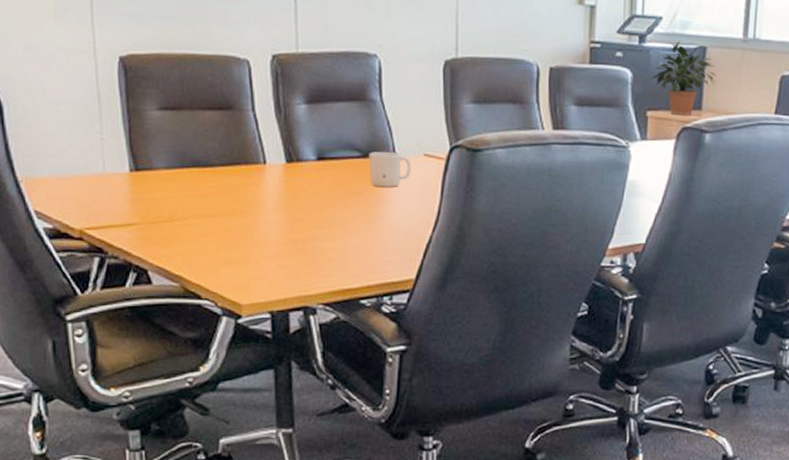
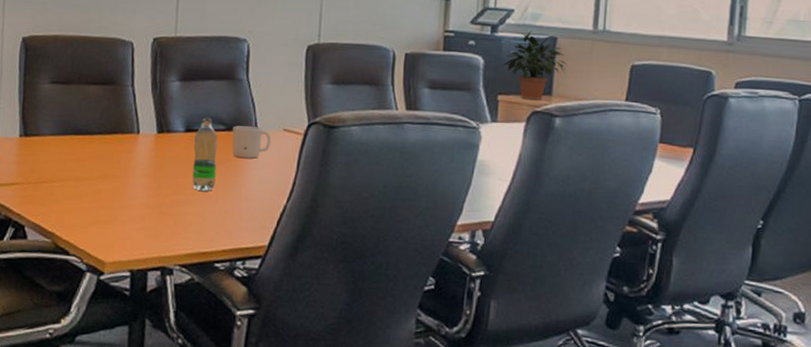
bottle: none [328,144,355,224] -> present [192,117,218,192]

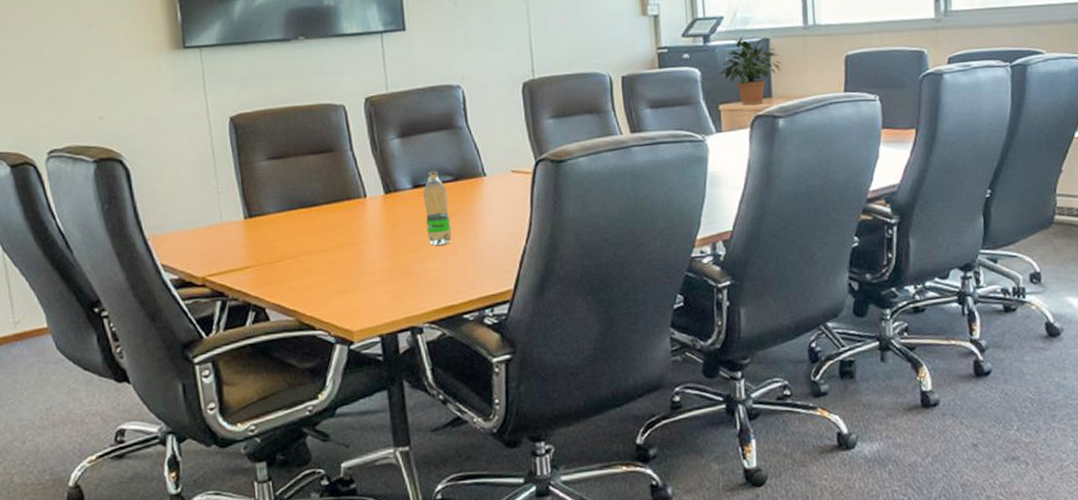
mug: present [232,125,272,159] -> none [460,172,501,206]

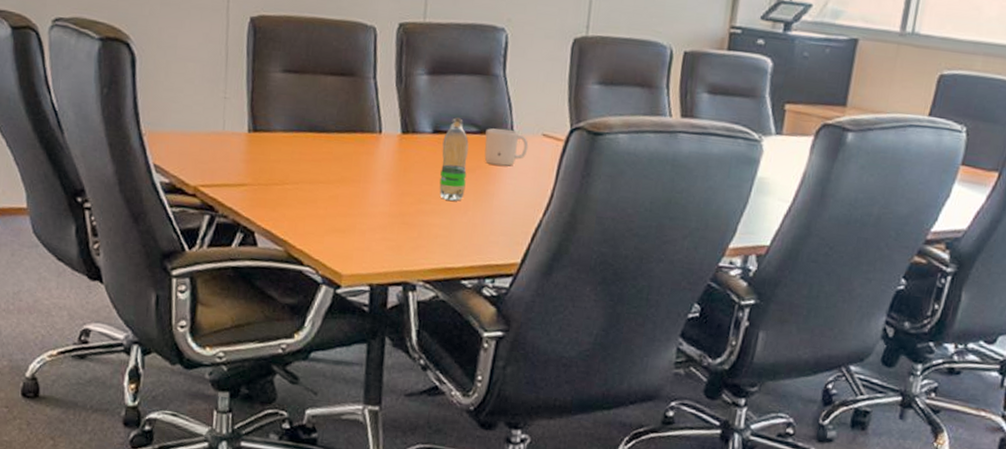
mug: none [460,172,501,206] -> present [484,128,529,166]
potted plant: present [721,35,782,106] -> none [795,30,867,113]

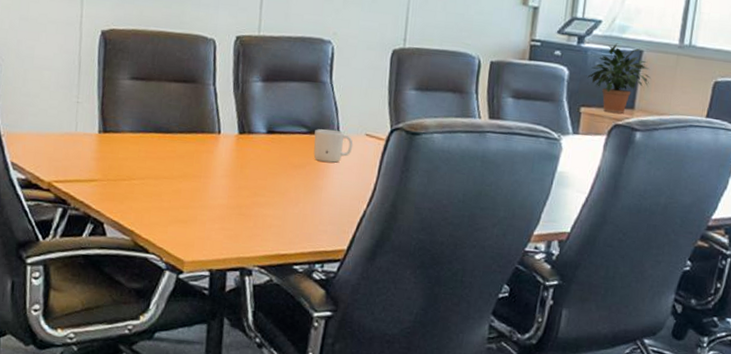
bottle: present [439,117,469,201] -> none [272,119,300,194]
potted plant: none [795,30,867,113] -> present [588,43,651,115]

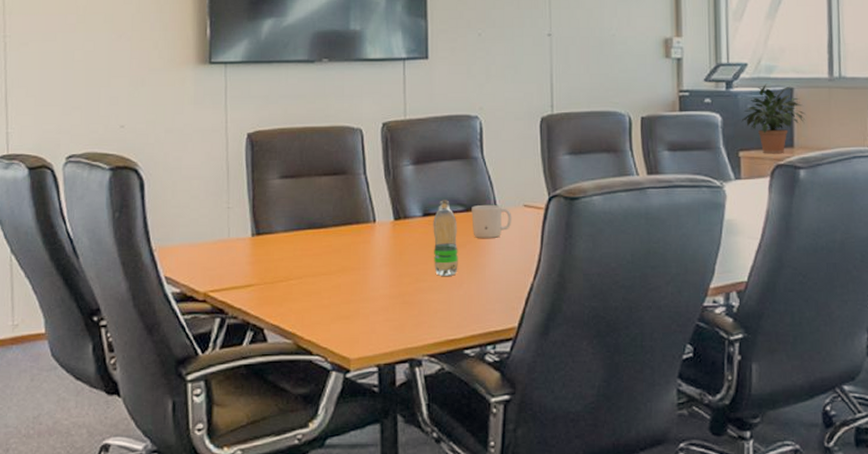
bottle: none [272,119,300,194] -> present [433,200,458,276]

